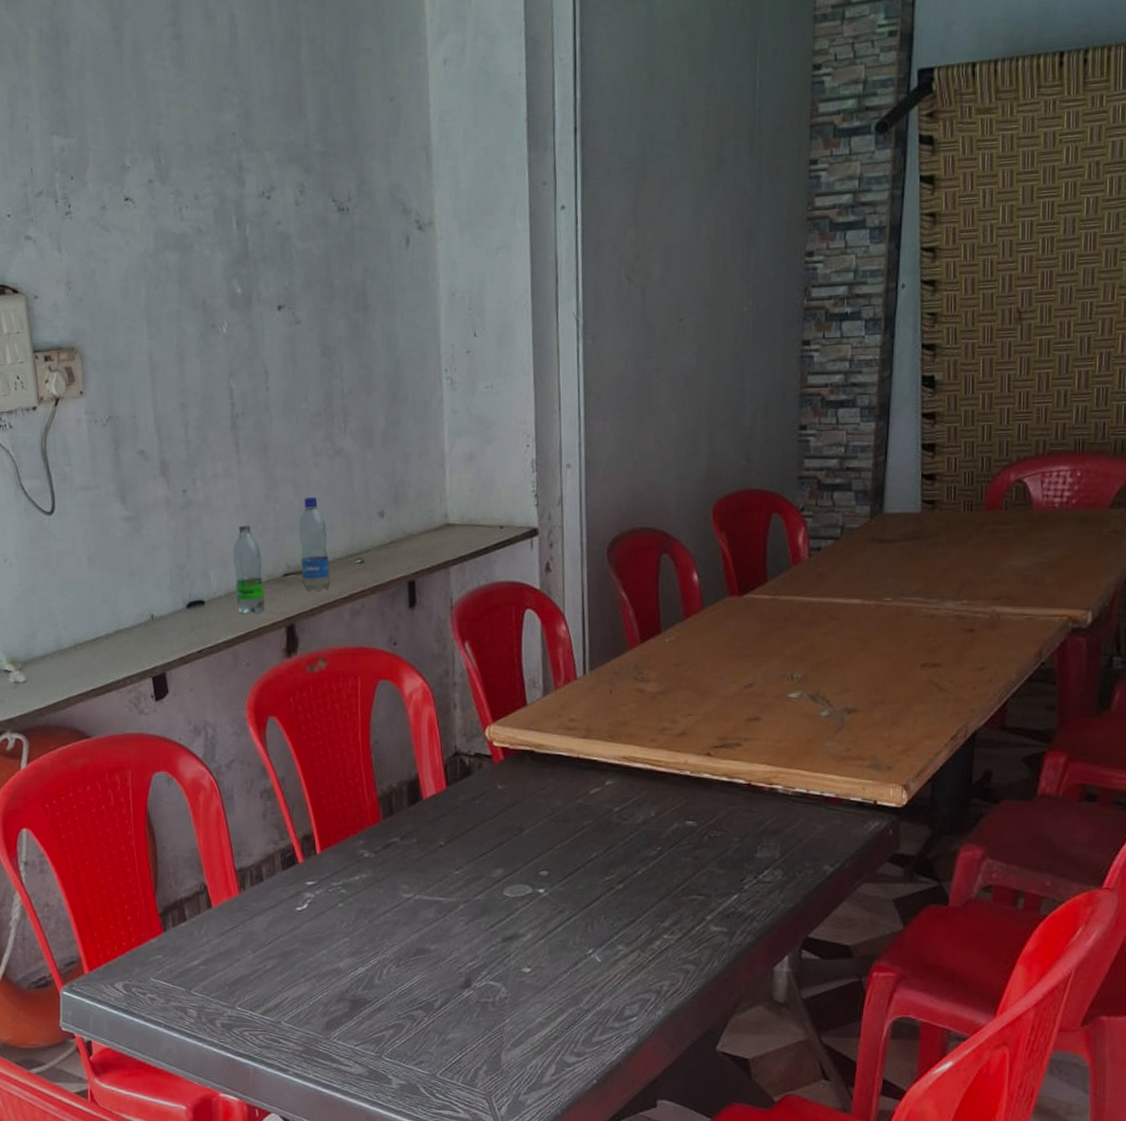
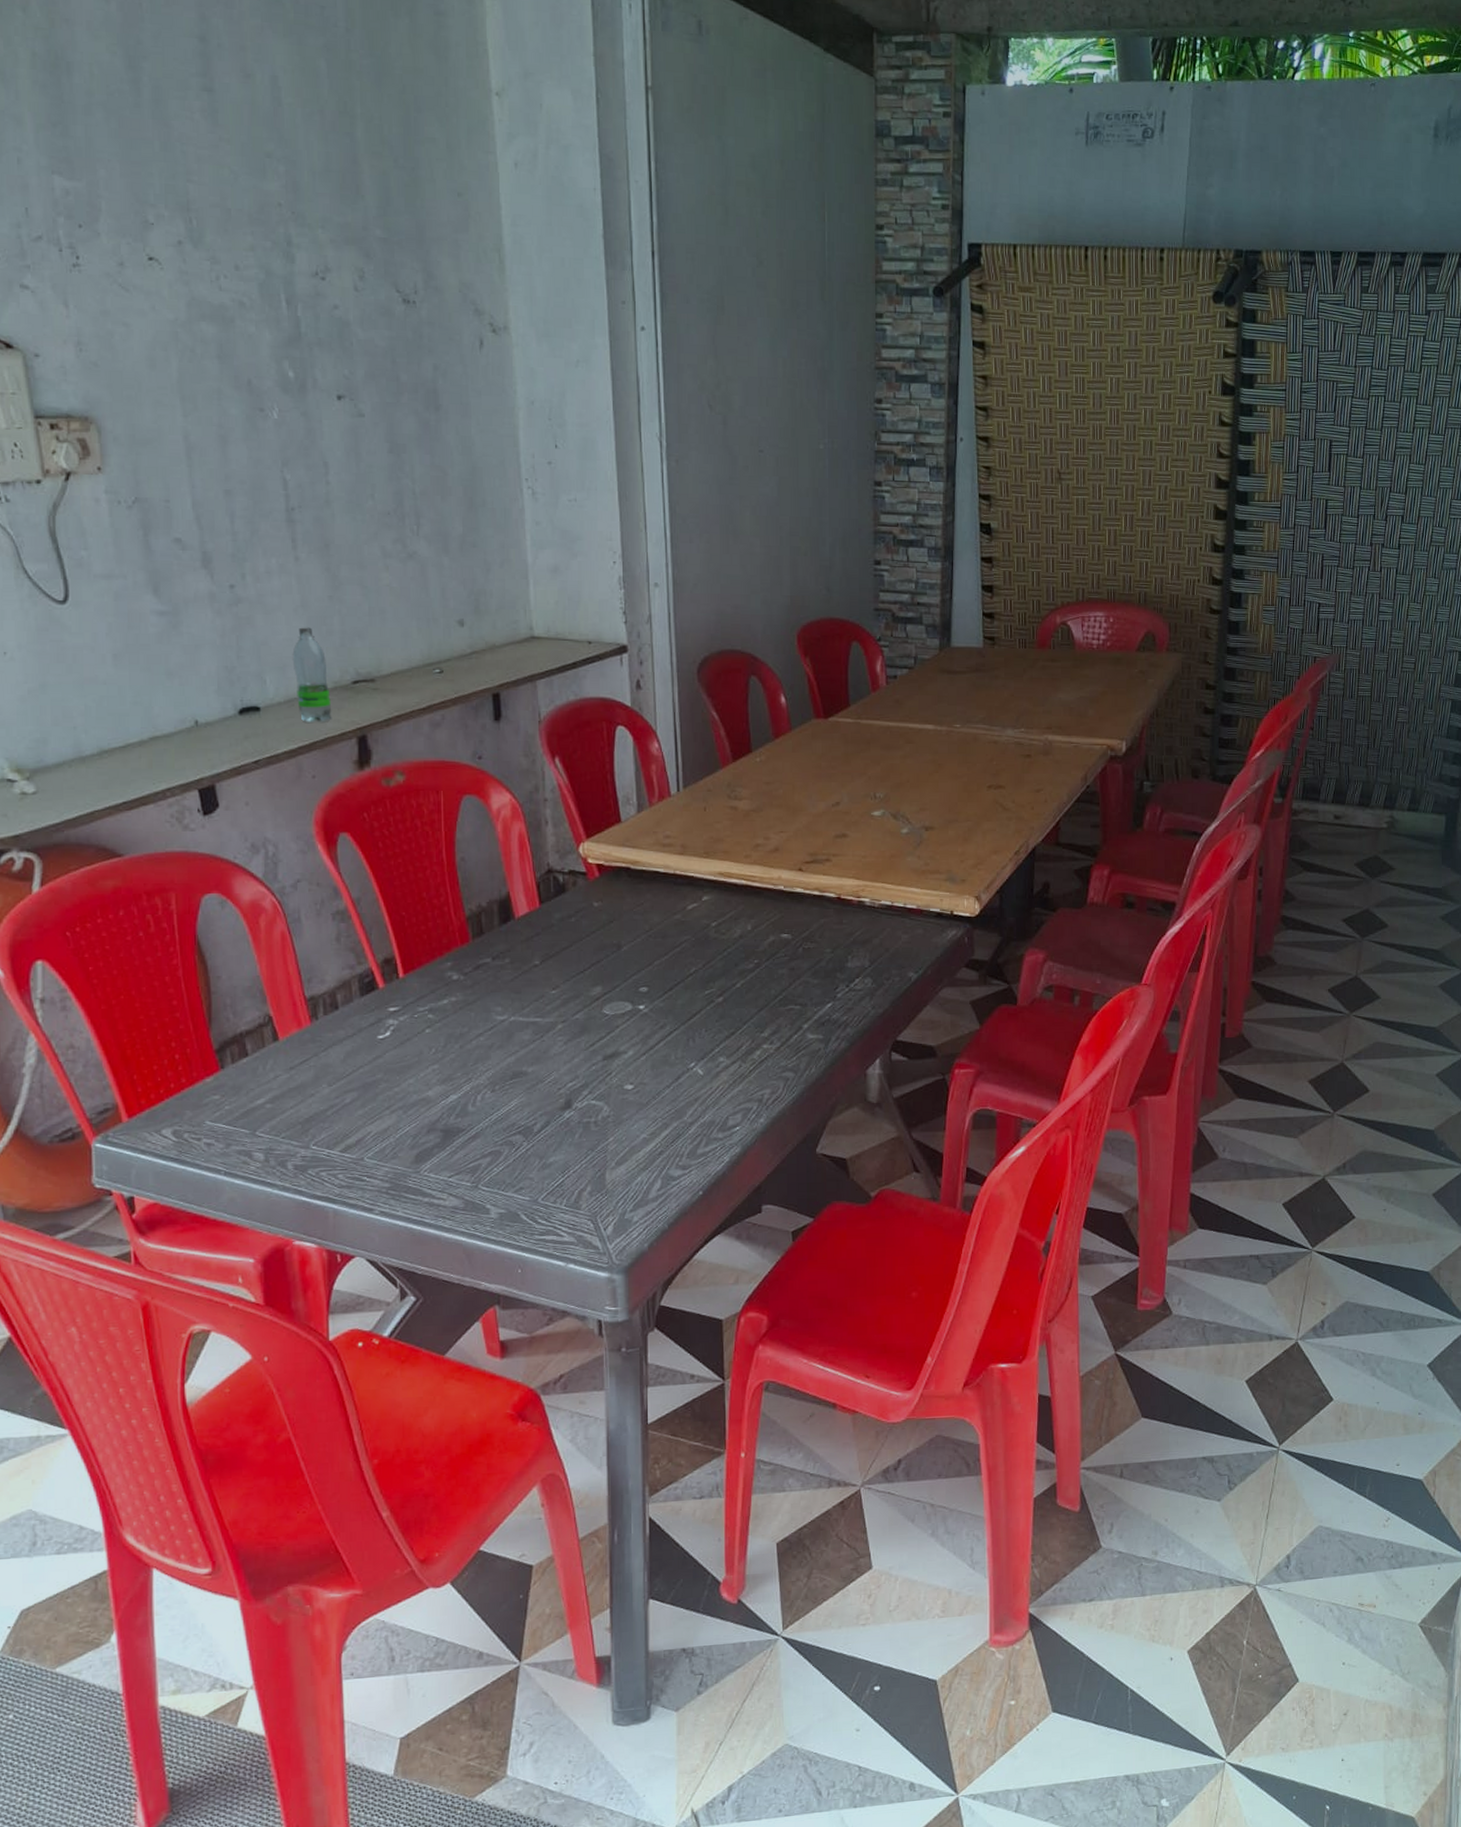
bottle: present [299,496,330,592] -> none [368,600,406,701]

